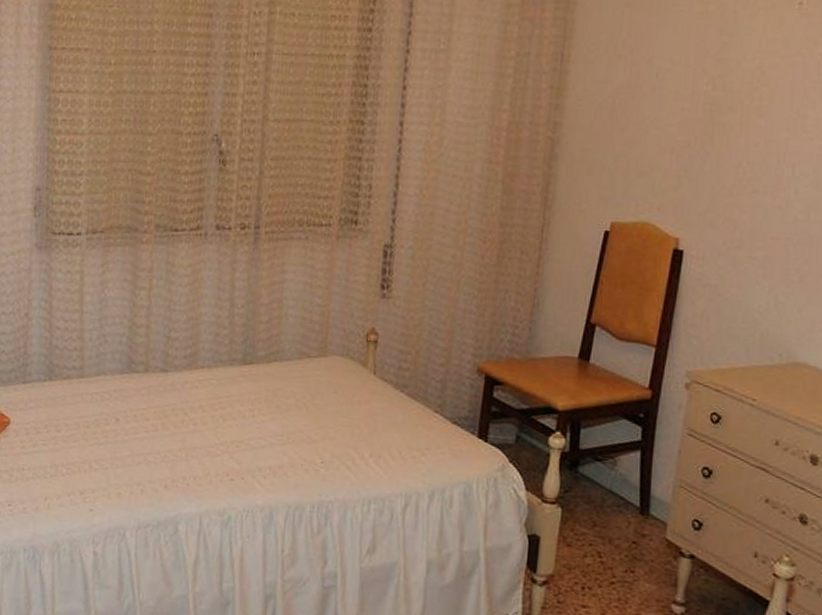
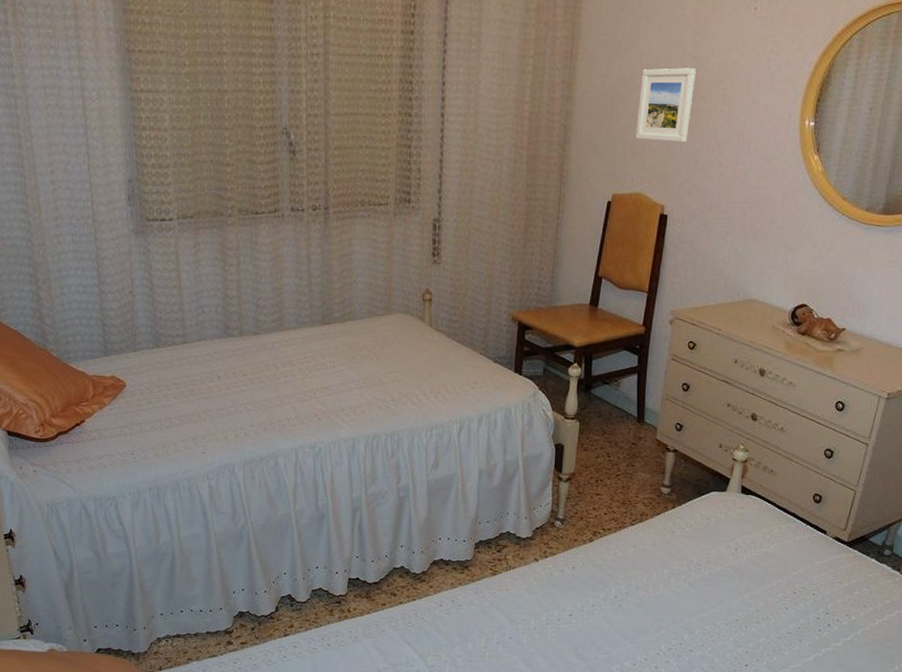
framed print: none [642,73,722,162] -> present [635,68,696,142]

